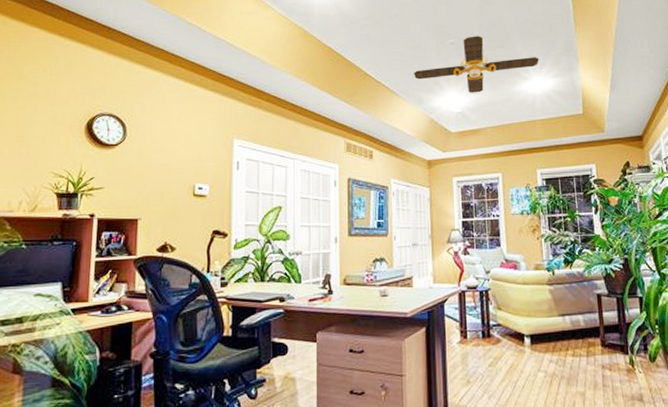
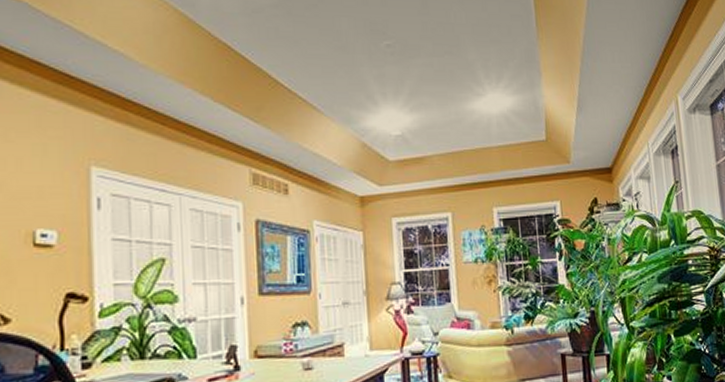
ceiling fan: present [414,36,539,93] -> none [340,37,495,111]

